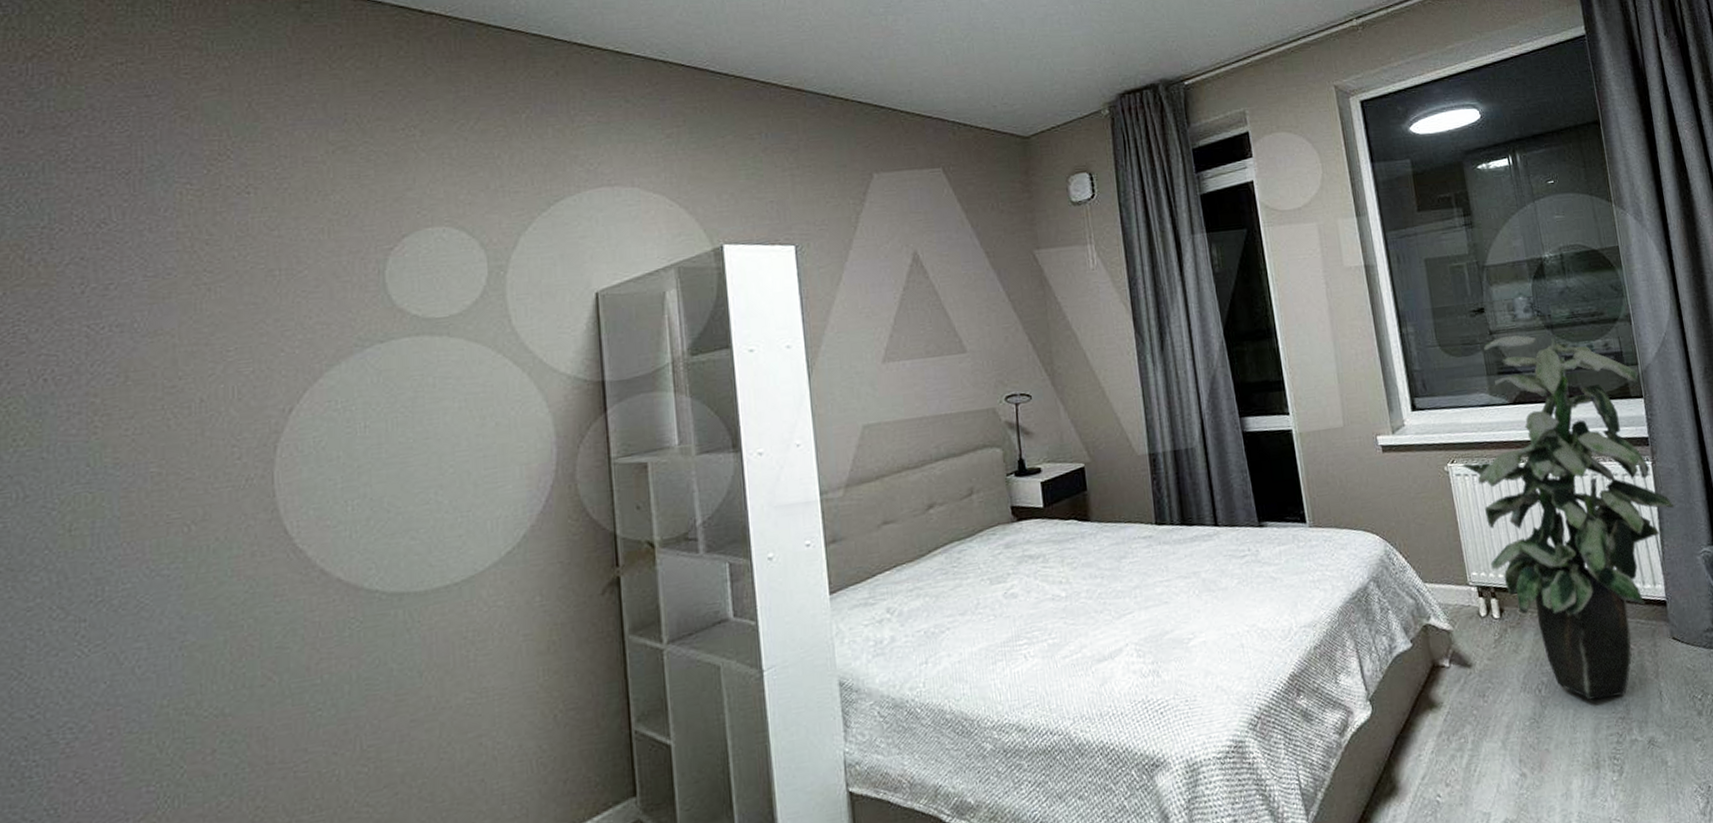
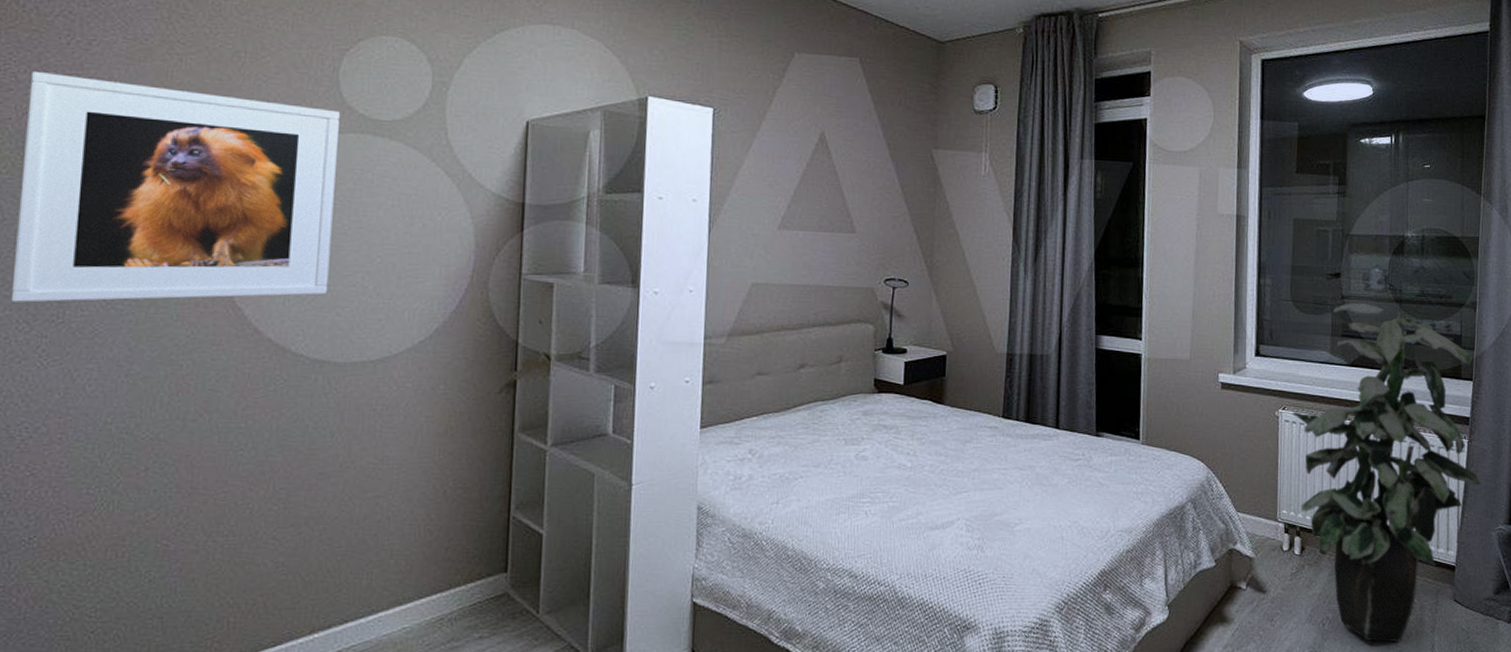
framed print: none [40,316,398,588] -> present [10,72,341,303]

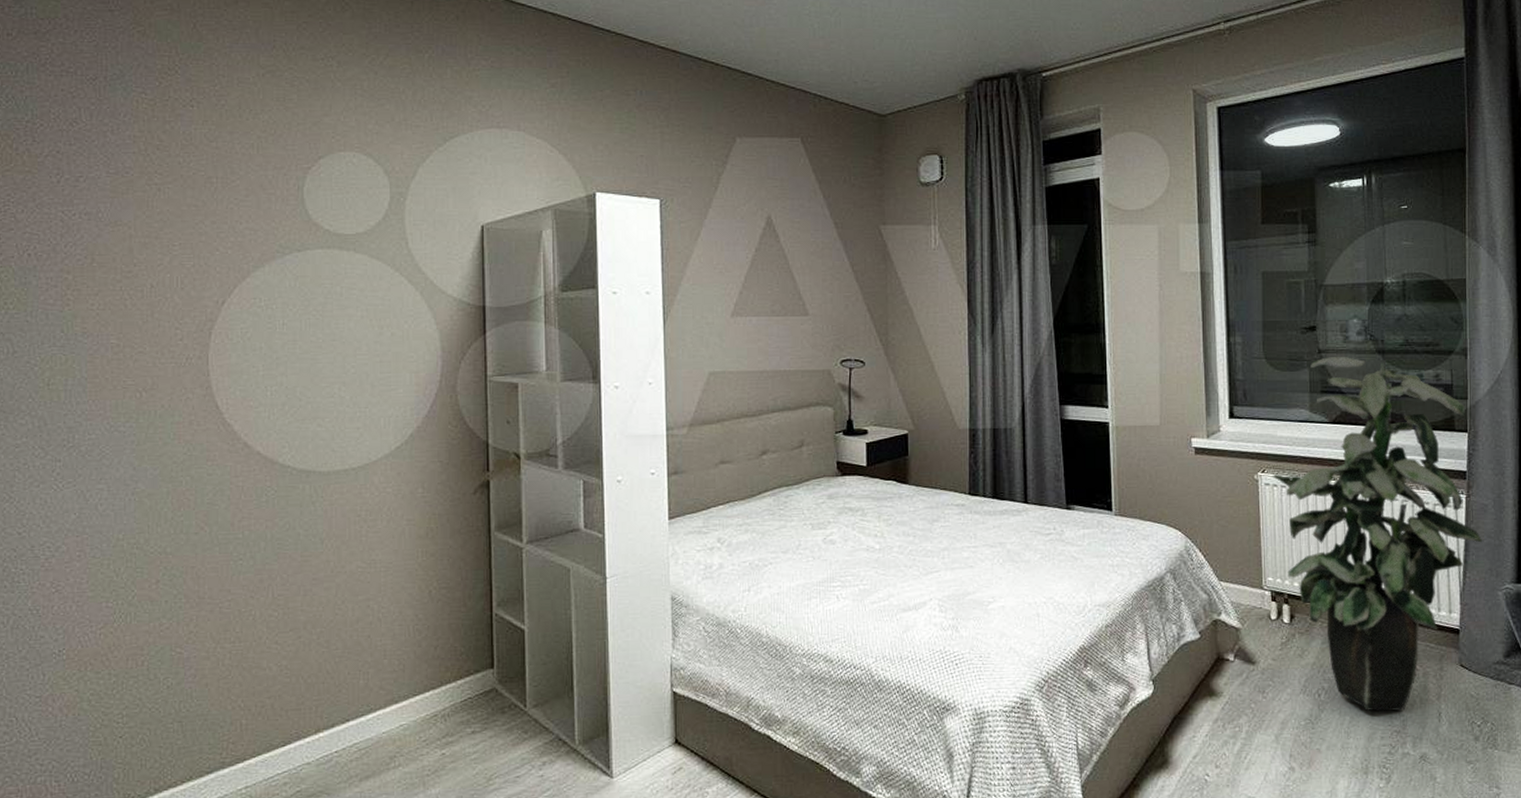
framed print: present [10,72,341,303] -> none [26,211,308,430]

